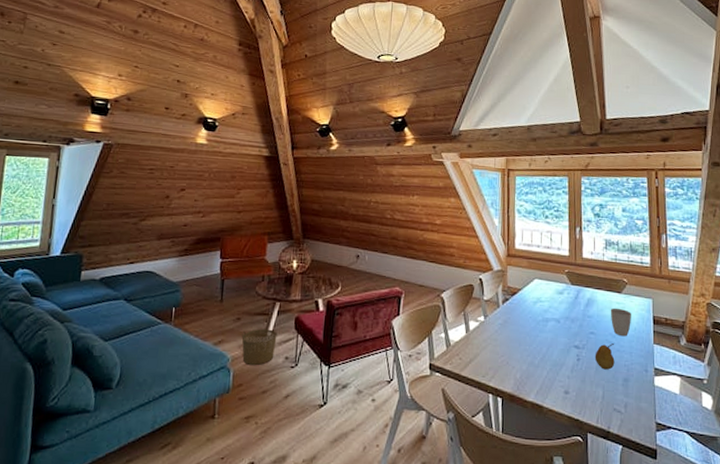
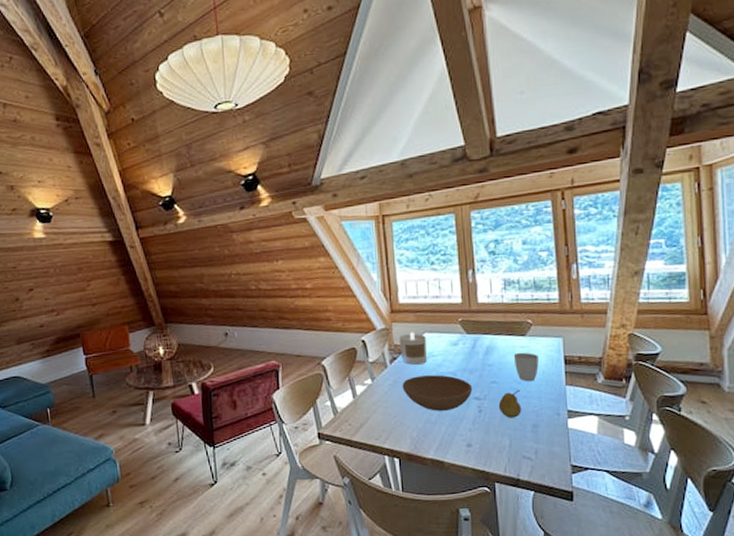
basket: present [241,329,277,366] -> none [120,418,157,455]
bowl: none [511,319,574,356] -> present [402,375,473,411]
candle: none [512,276,536,308] -> present [398,332,427,365]

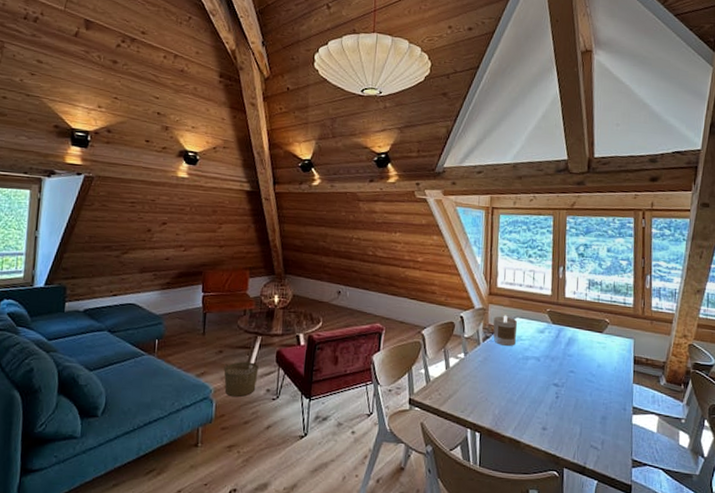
basket: none [120,418,157,455] -> present [224,361,259,398]
bowl: present [402,375,473,411] -> none [491,356,553,393]
fruit: present [498,390,522,418] -> none [573,382,594,408]
cup: present [513,352,539,382] -> none [590,347,612,376]

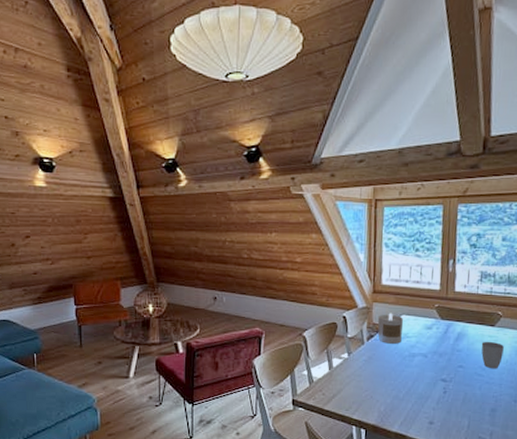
basket: present [224,361,259,398] -> none [104,371,139,406]
cup: none [590,347,612,376] -> present [481,341,504,369]

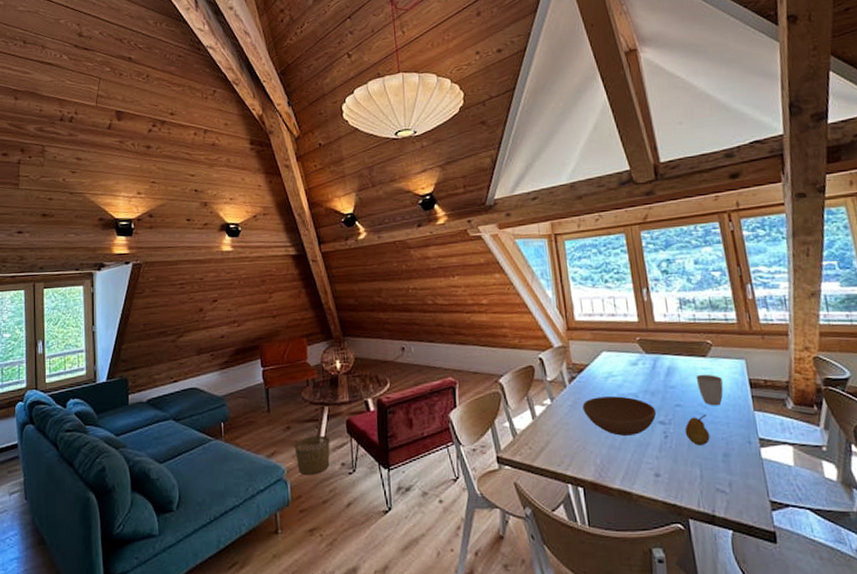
basket: none [104,371,139,406] -> present [294,435,330,476]
bowl: none [376,354,441,389] -> present [582,396,657,436]
candle: present [377,313,403,344] -> none [576,350,607,385]
fruit: none [462,376,483,401] -> present [684,415,710,446]

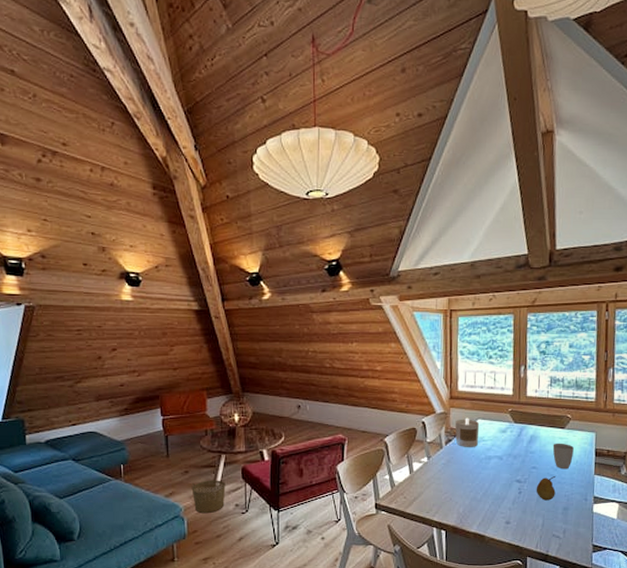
candle: none [576,350,607,385] -> present [455,417,479,447]
bowl: present [582,396,657,436] -> none [454,458,516,490]

